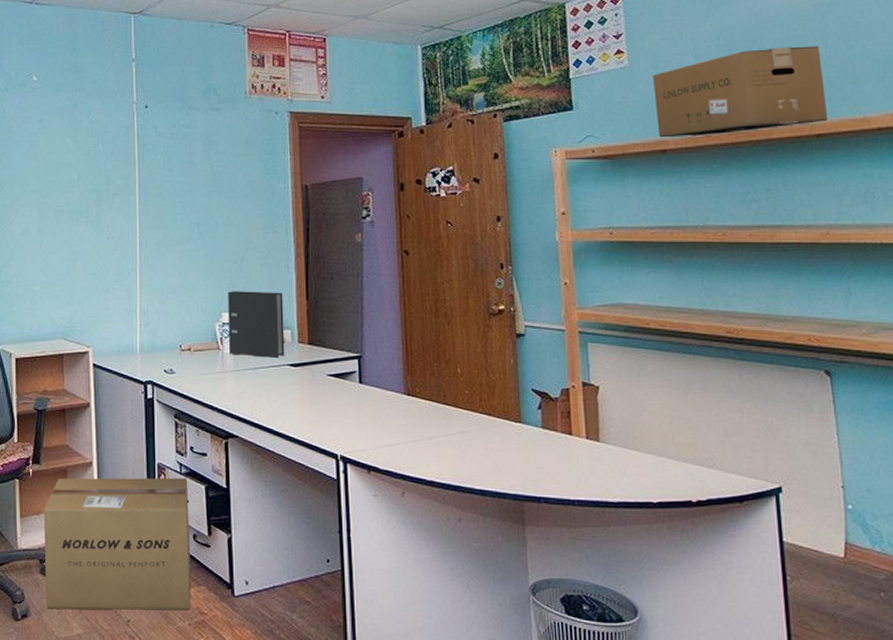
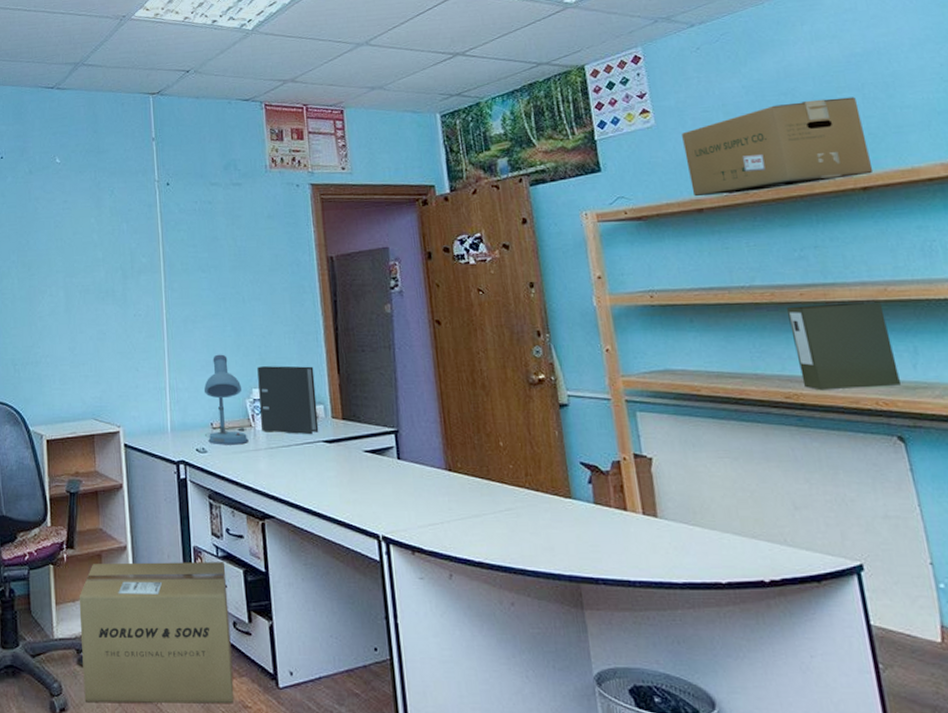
desk lamp: none [174,278,216,367] -> present [203,354,249,445]
binder: none [736,244,832,326] -> present [787,302,901,391]

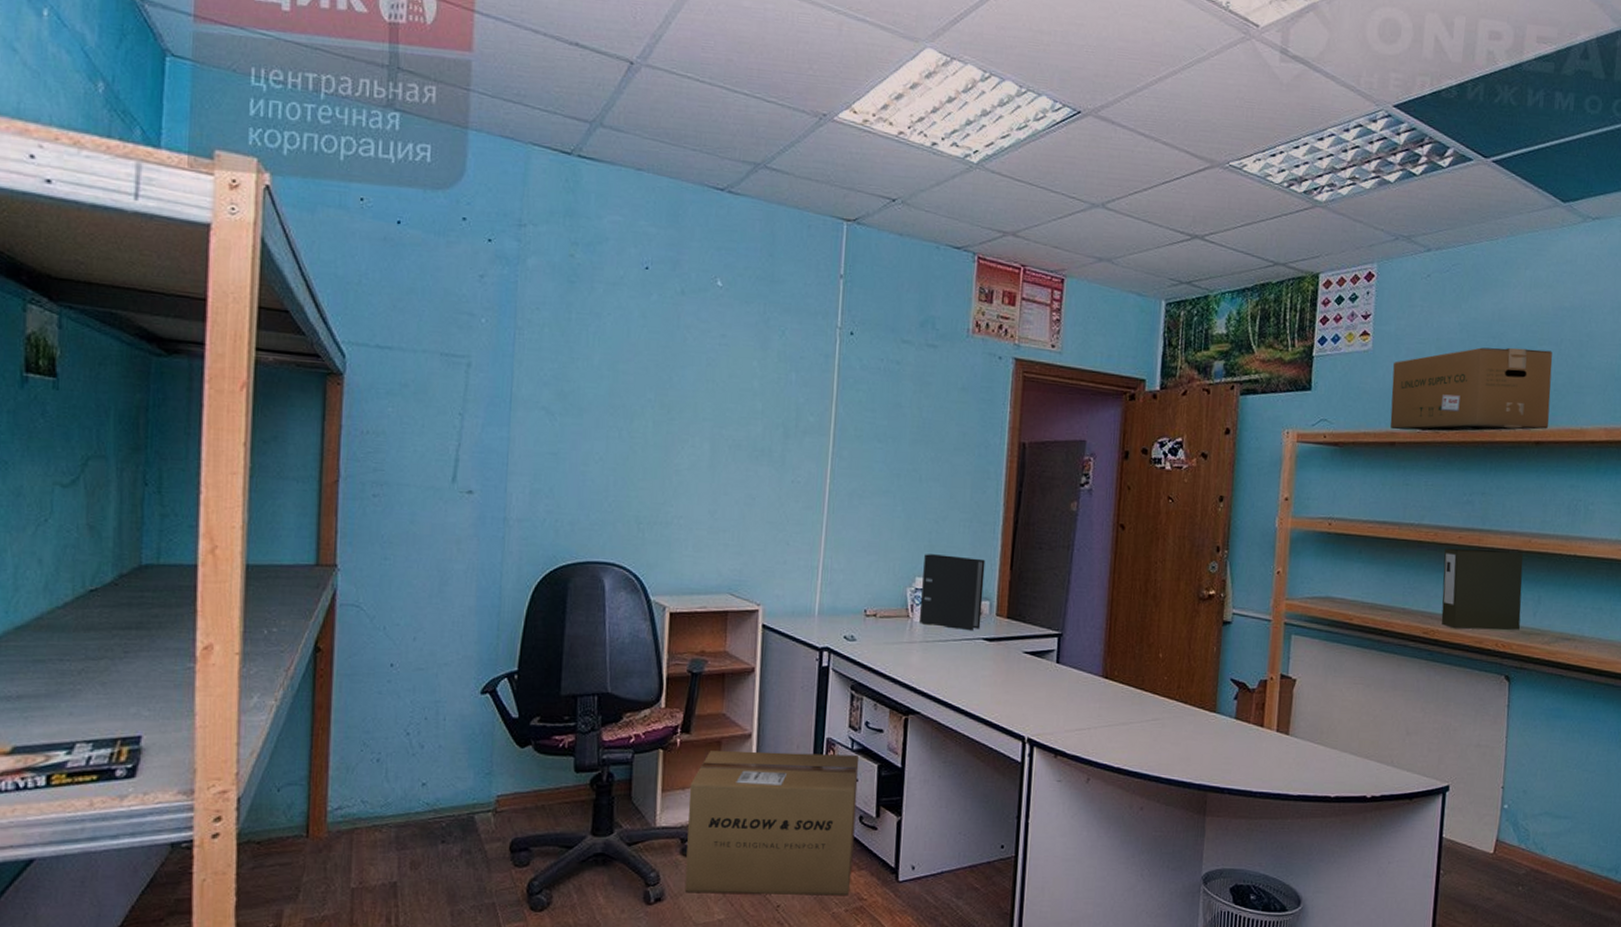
desk lamp: present [203,354,249,445] -> none [856,536,905,636]

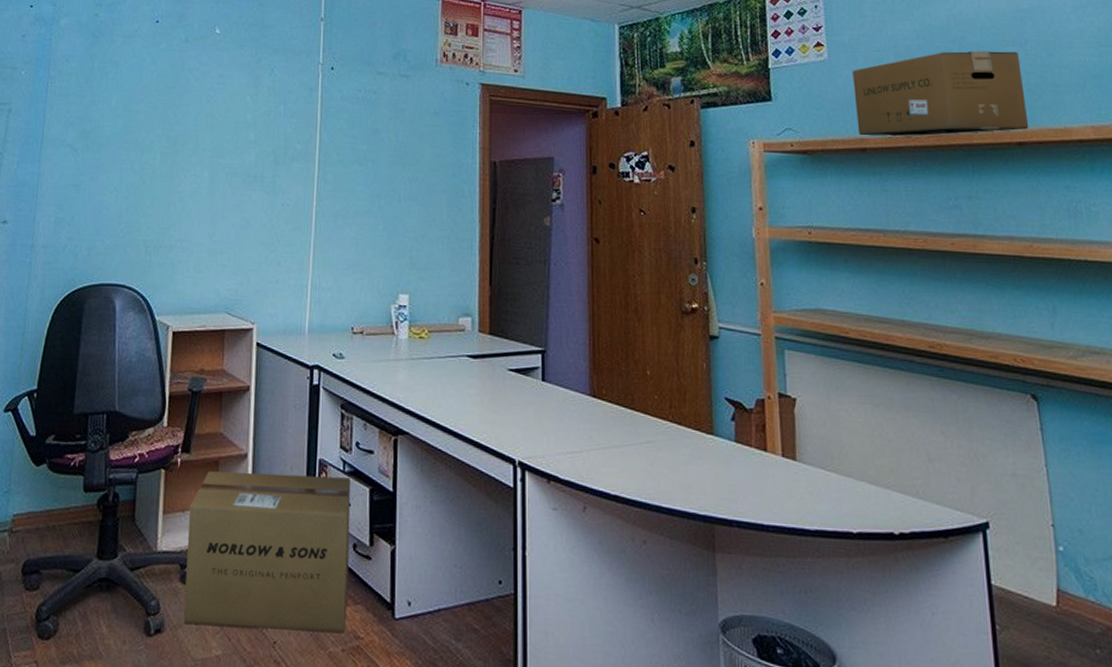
binder: present [918,554,986,632] -> none [403,271,465,348]
binder: present [1441,548,1523,630] -> none [938,255,1038,344]

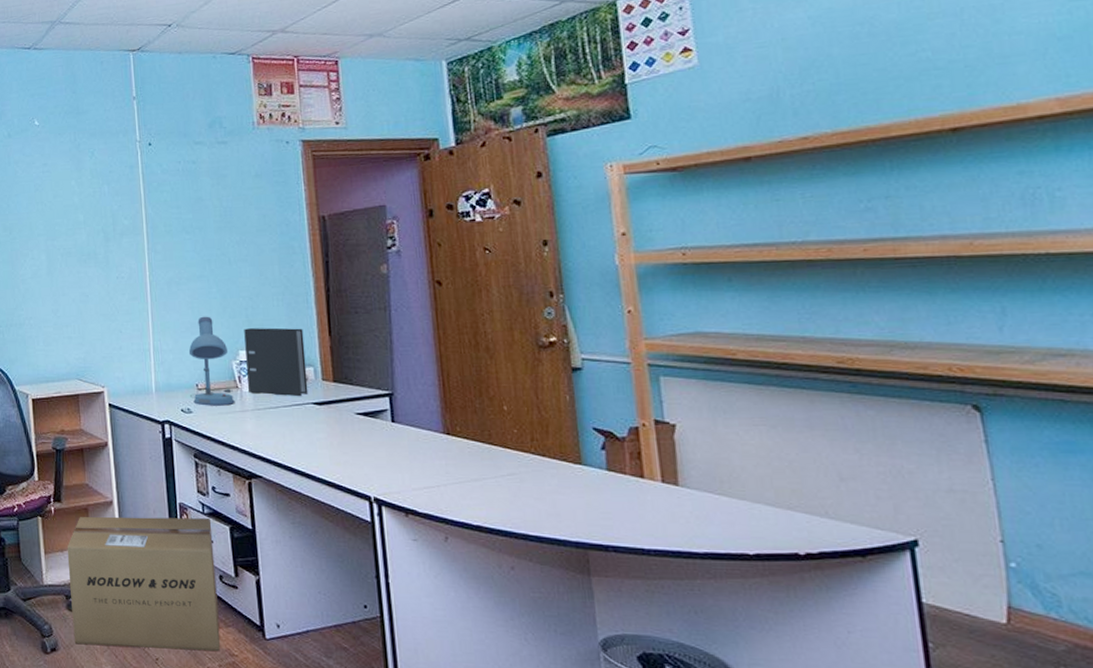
desk lamp: none [344,254,390,353] -> present [188,316,235,406]
binder: none [403,271,465,348] -> present [244,327,309,397]
box: present [853,50,1029,136] -> none [730,24,968,144]

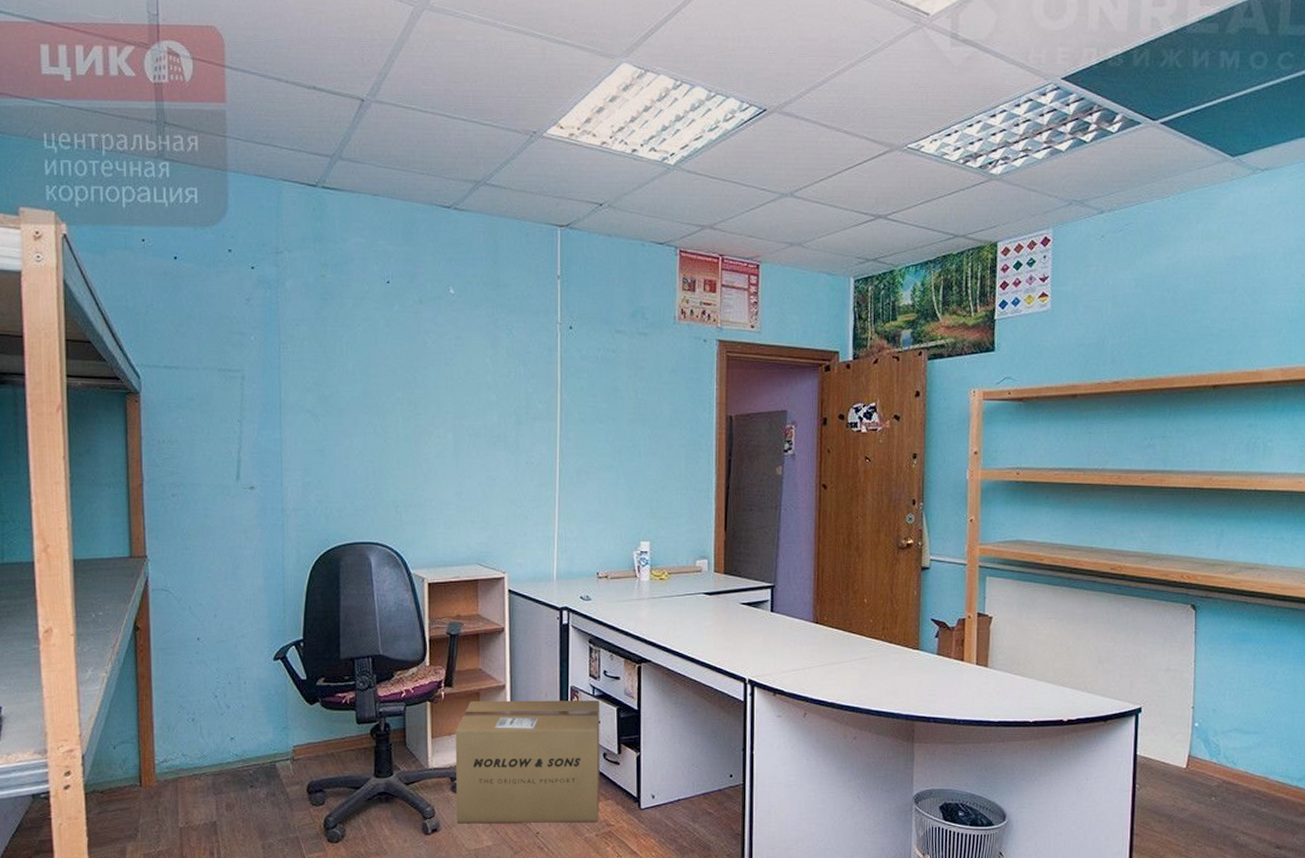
desk lamp: present [188,316,235,406] -> none [590,506,633,594]
binder: present [244,327,309,397] -> none [645,520,702,587]

